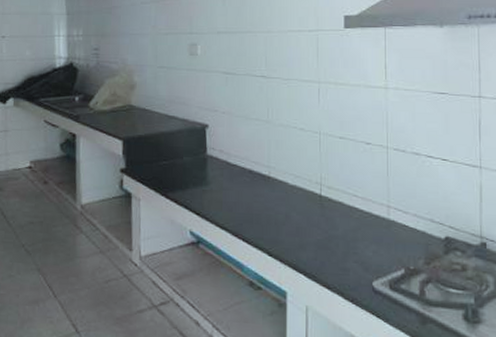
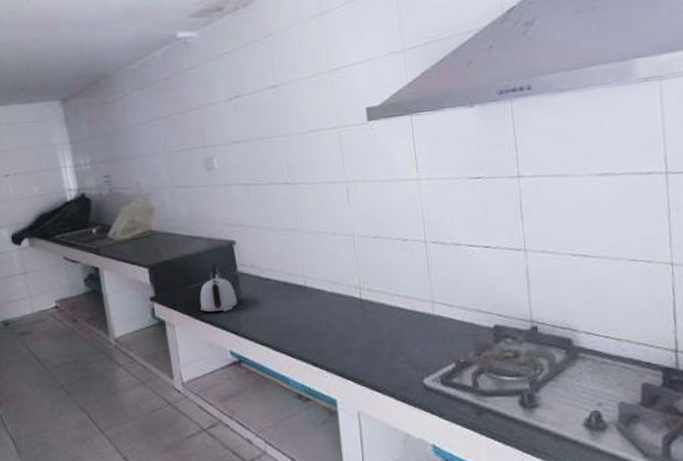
kettle: none [167,144,203,192] -> present [199,264,237,312]

